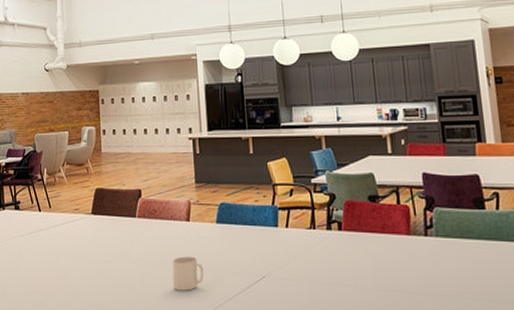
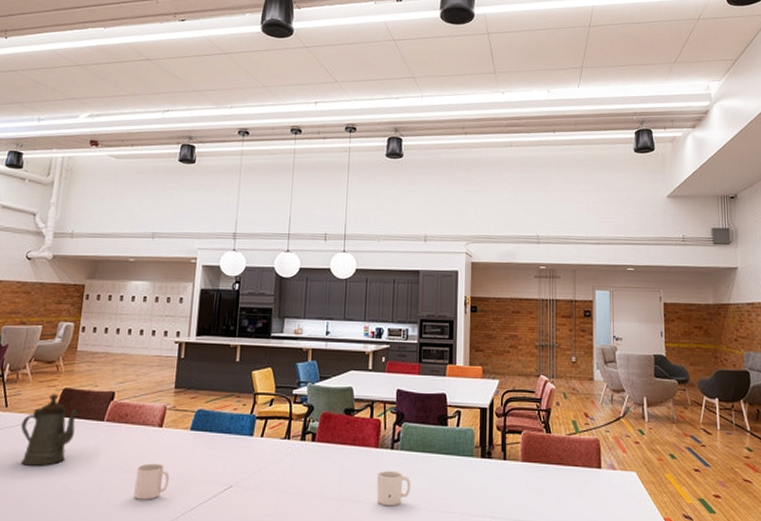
coffee pot: none [65,193,114,261] -> present [21,393,81,466]
mug: none [413,258,453,296] -> present [376,470,411,506]

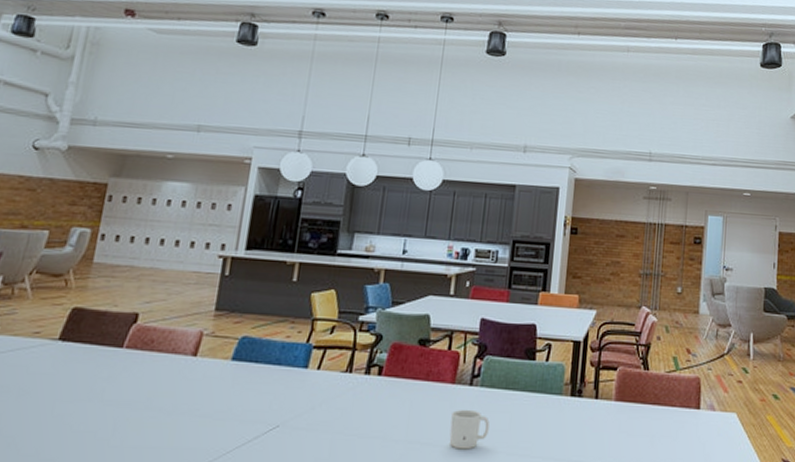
coffee pot: present [21,393,81,466] -> none [11,312,94,401]
mug: present [133,463,170,500] -> none [155,398,202,442]

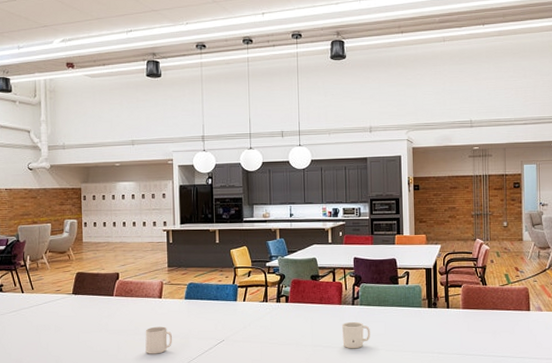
mug: none [155,398,202,442] -> present [145,326,173,354]

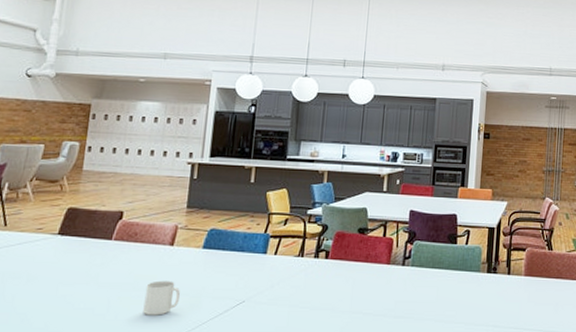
mug: present [342,321,370,349] -> none [386,285,420,318]

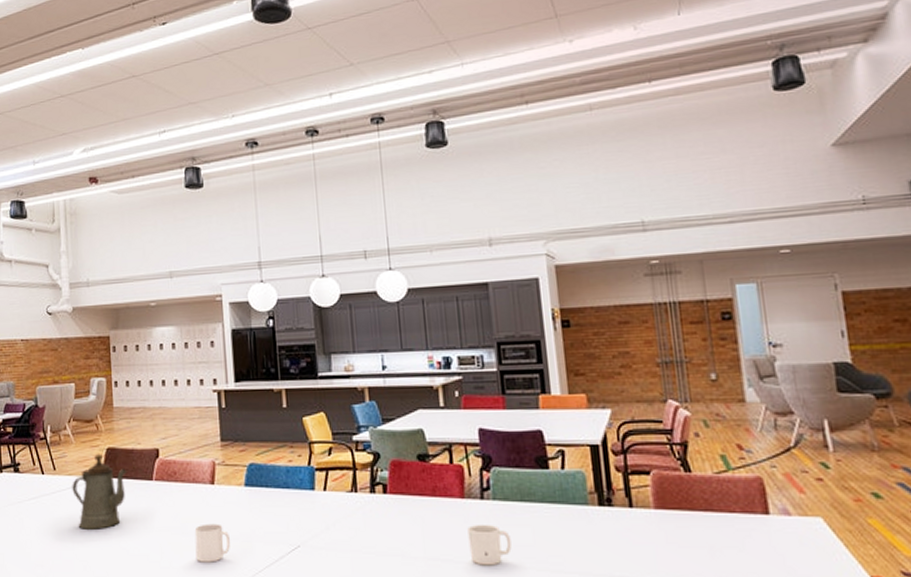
coffee pot: none [22,212,87,284] -> present [72,453,128,529]
mug: none [386,285,420,318] -> present [467,524,512,566]

